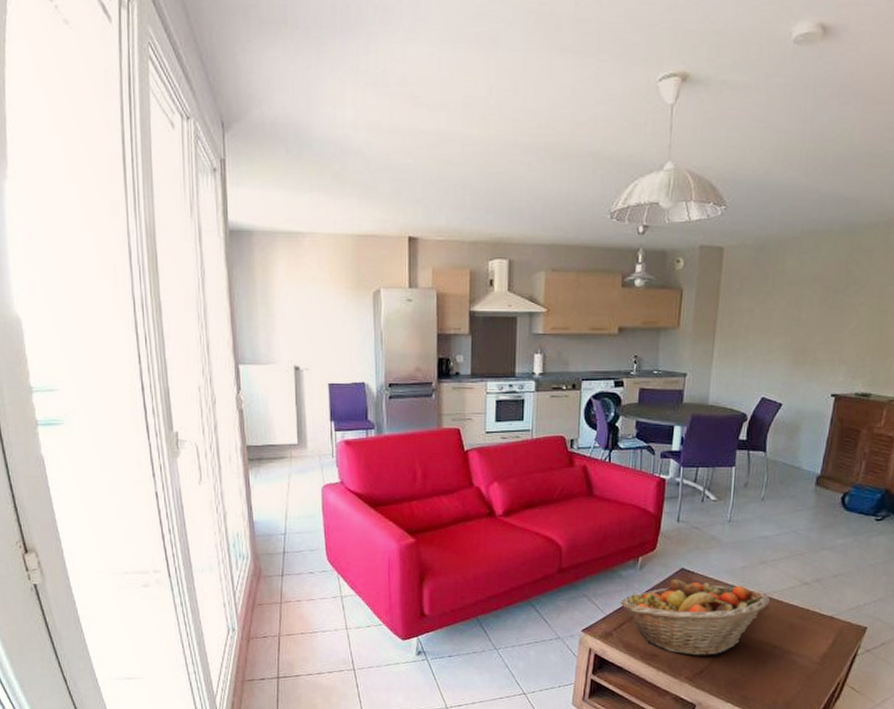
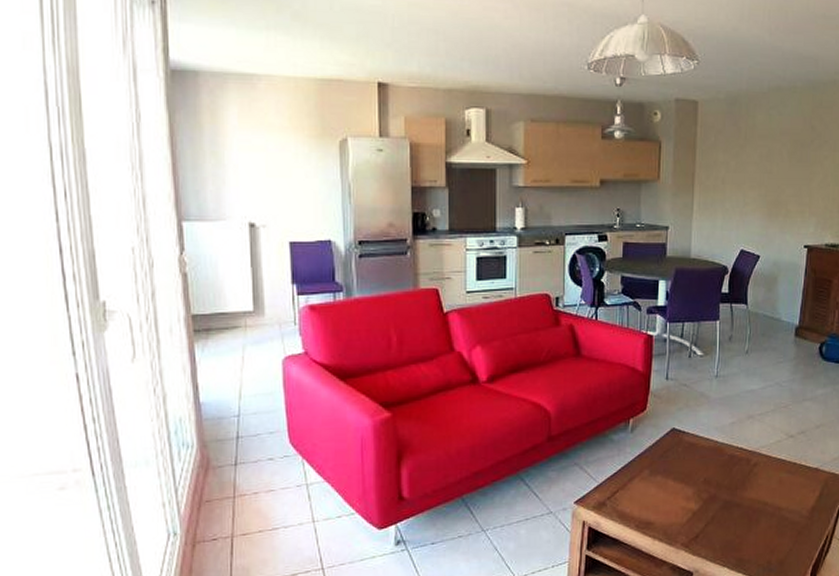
fruit basket: present [619,579,770,656] -> none [612,440,759,520]

